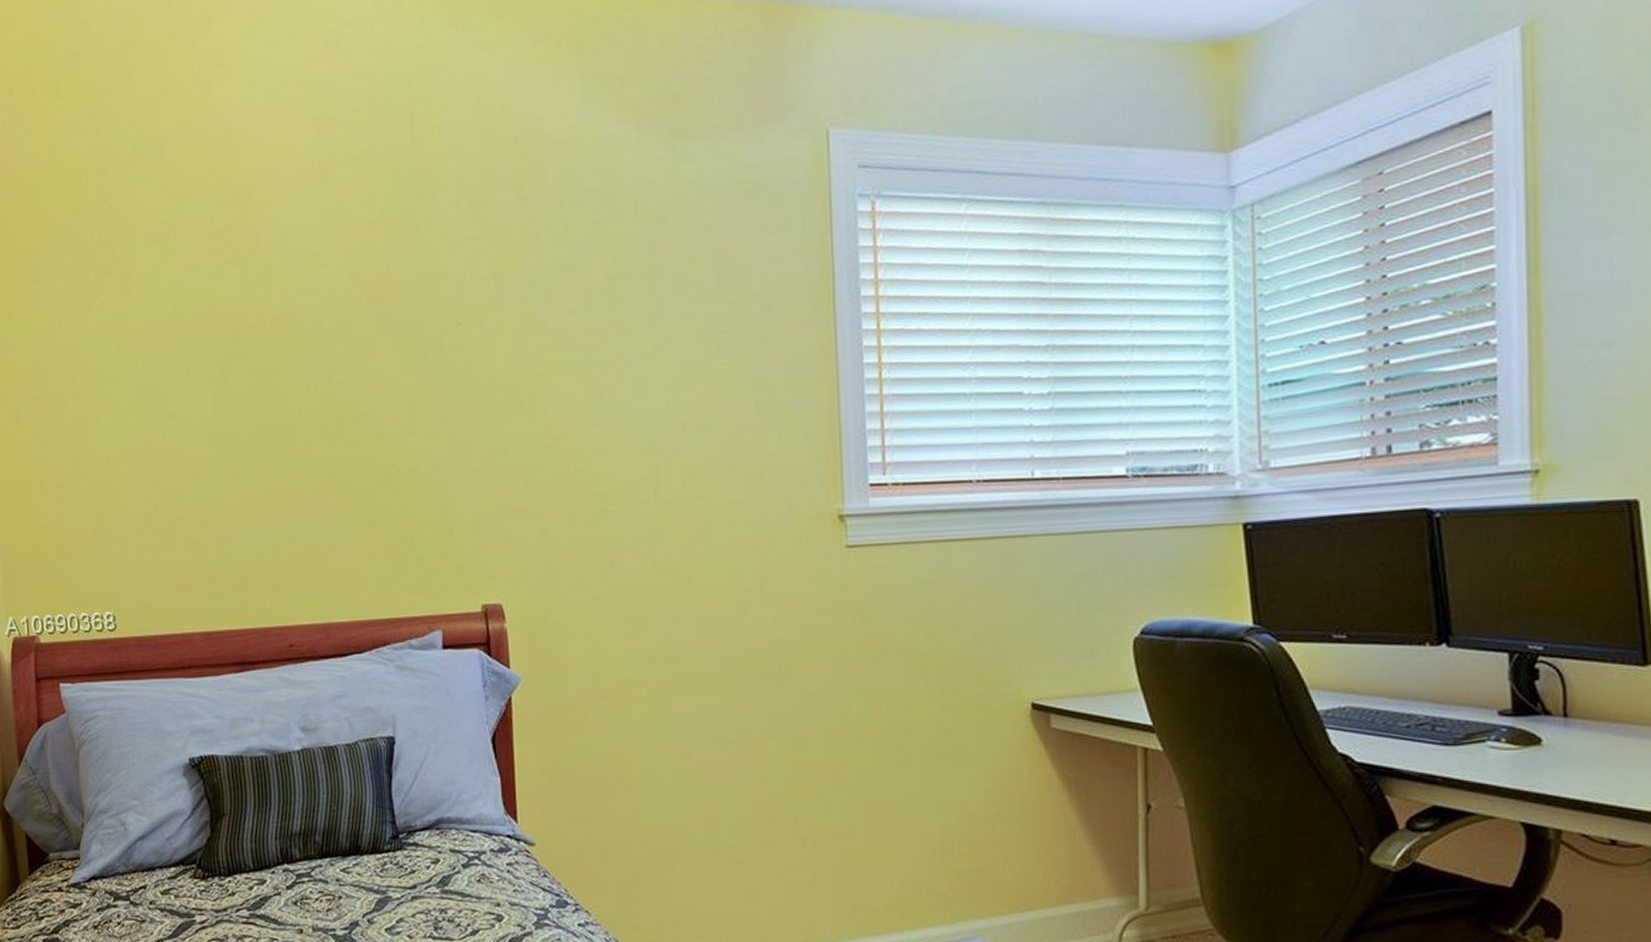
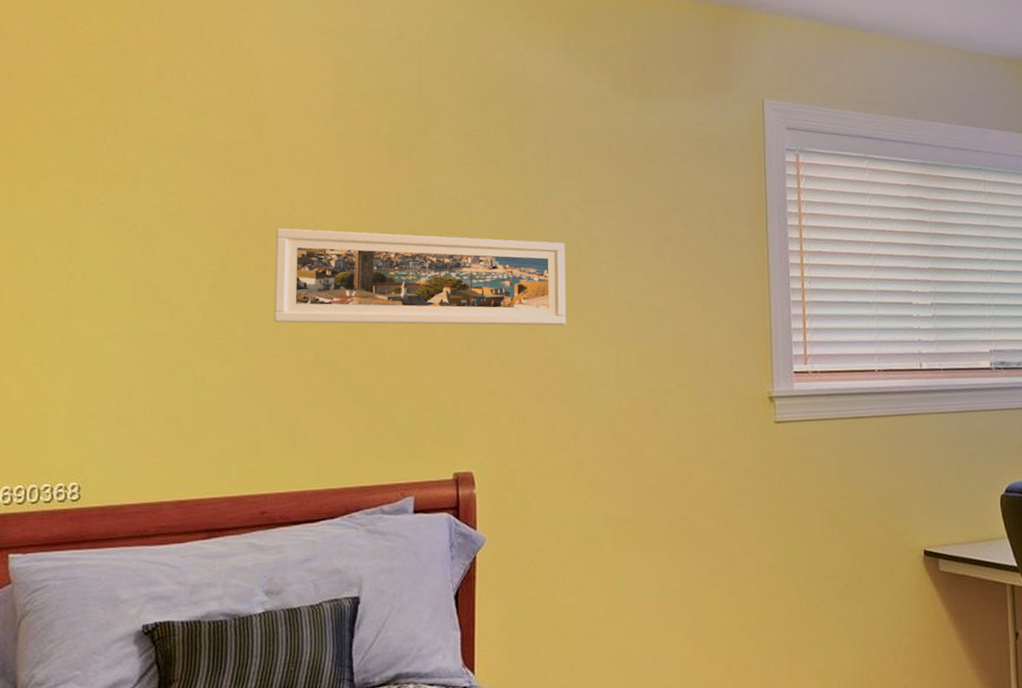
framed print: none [274,327,596,438] -> present [273,228,566,326]

